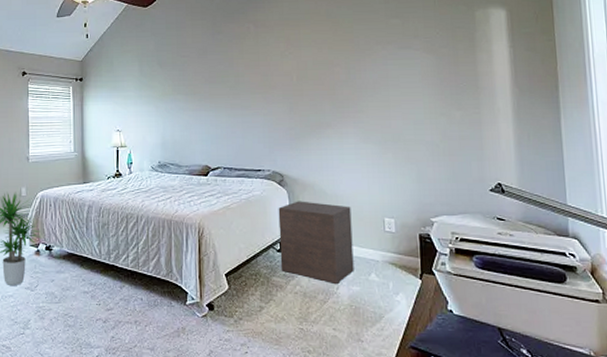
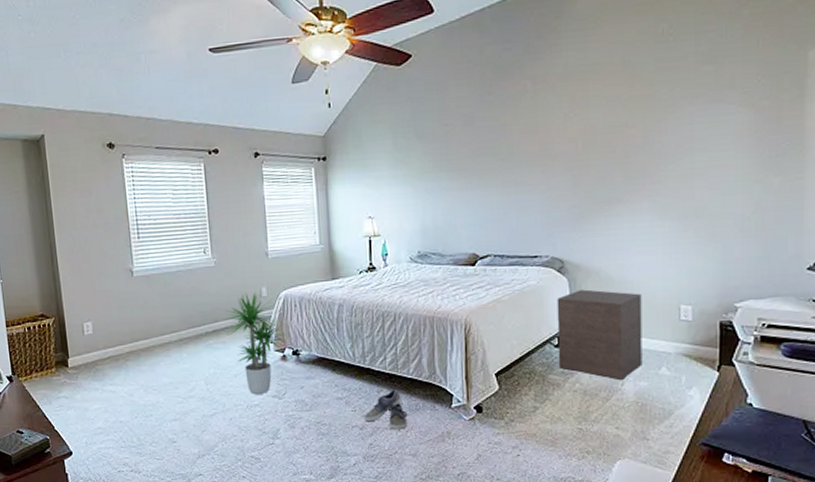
shoe: none [108,284,147,324] -> present [365,388,408,430]

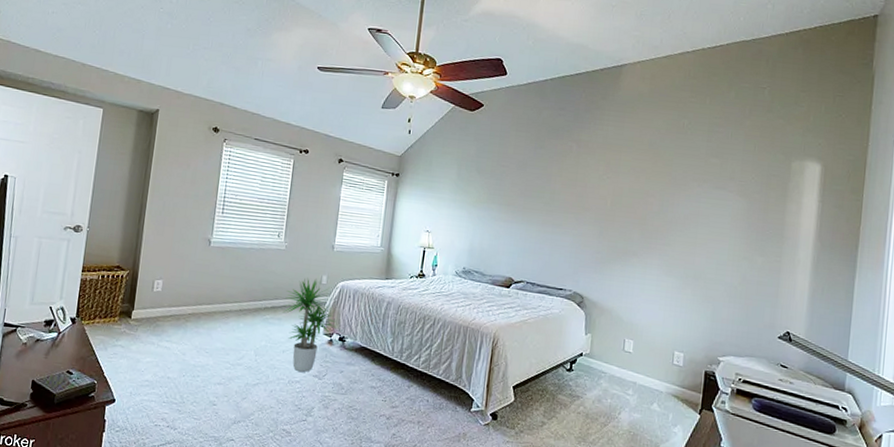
shoe: present [365,388,408,430] -> none [392,385,432,425]
nightstand: present [557,289,642,381] -> none [567,324,644,410]

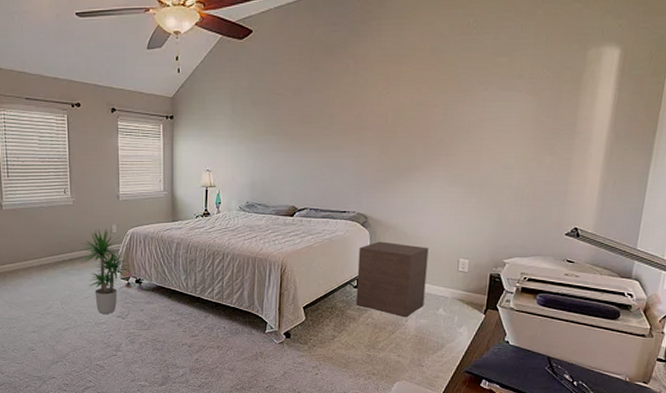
nightstand: none [567,324,644,410] -> present [355,241,429,318]

